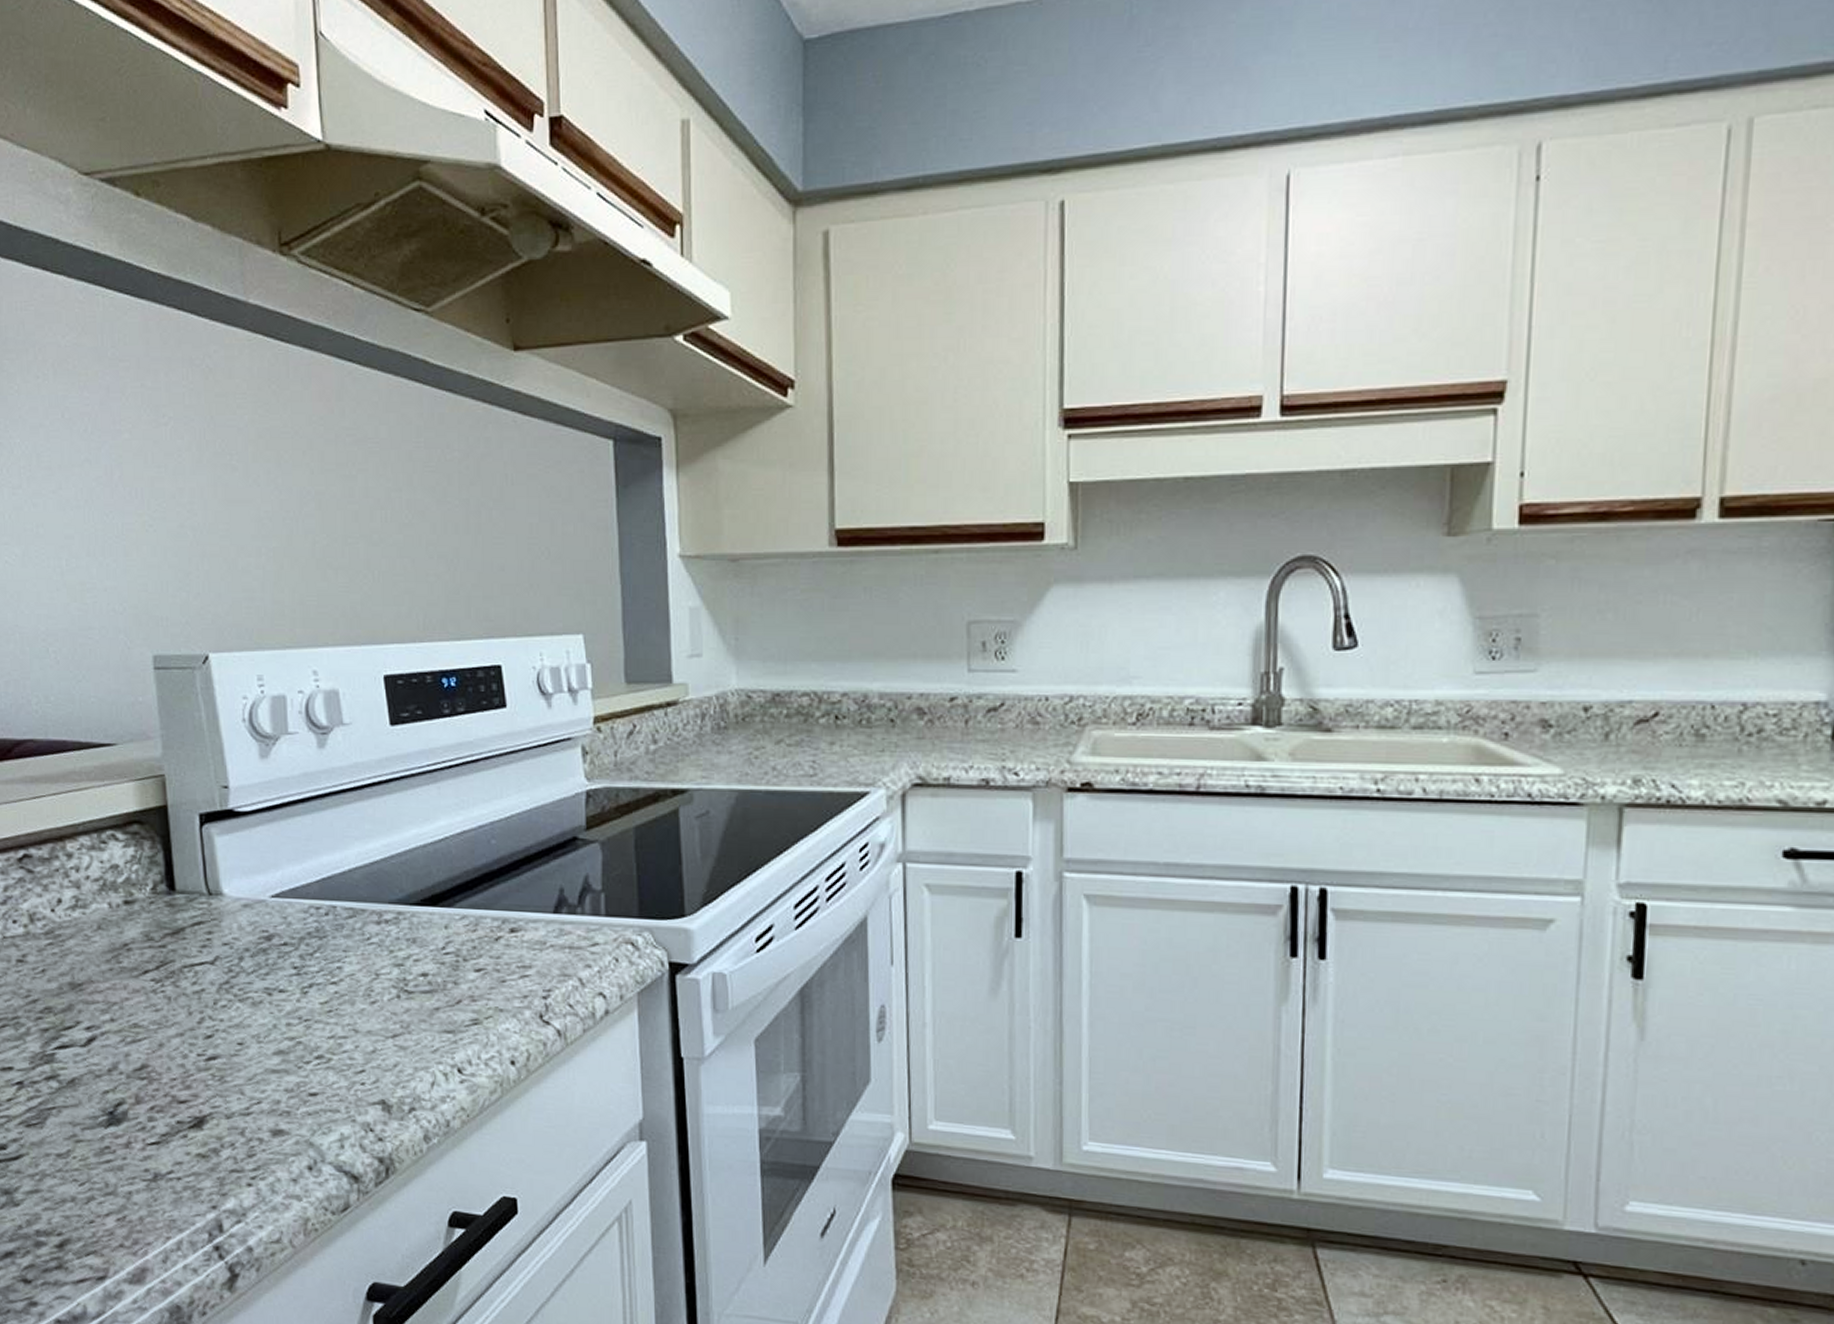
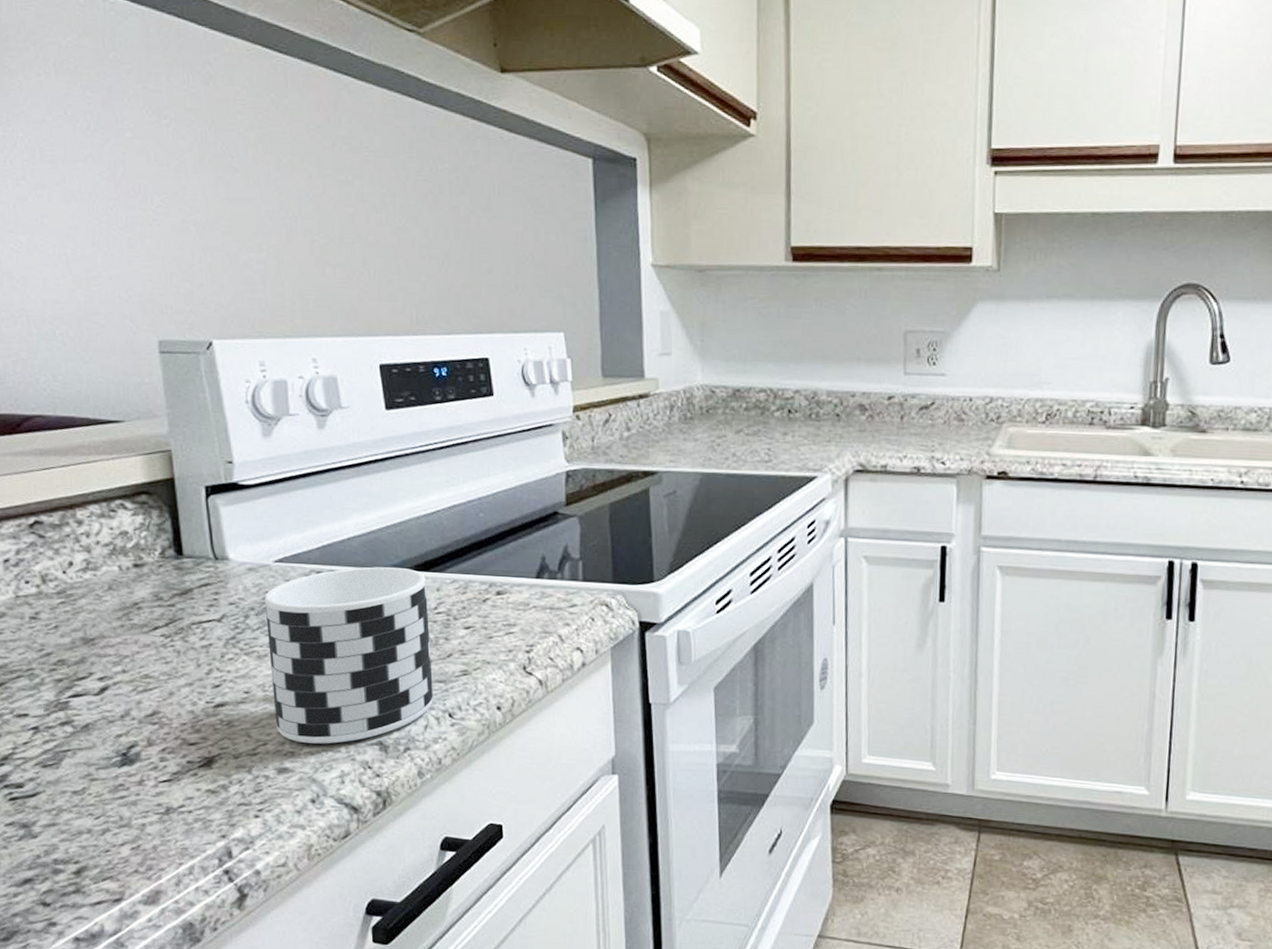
cup: none [260,901,441,1103] -> present [264,567,433,744]

